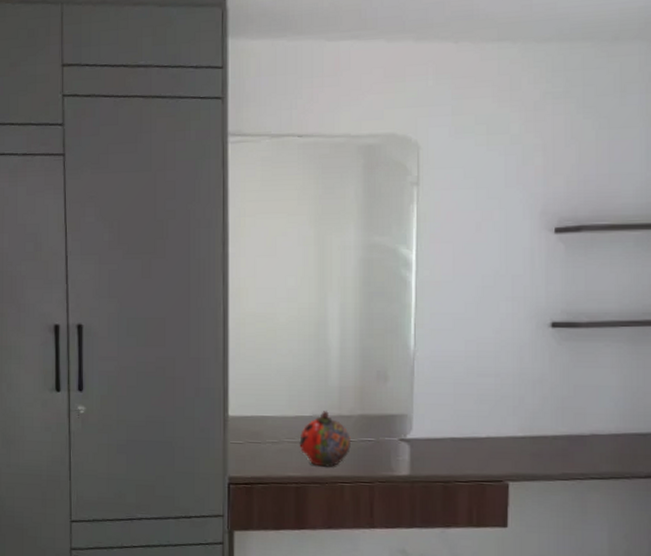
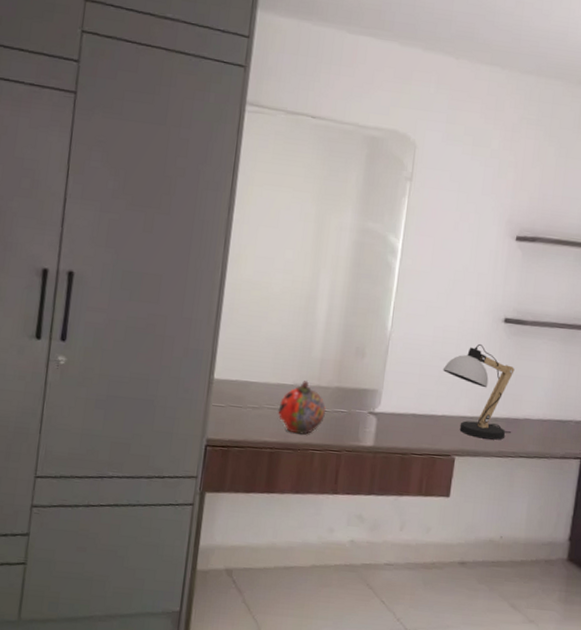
desk lamp: none [481,354,577,461] -> present [442,343,515,440]

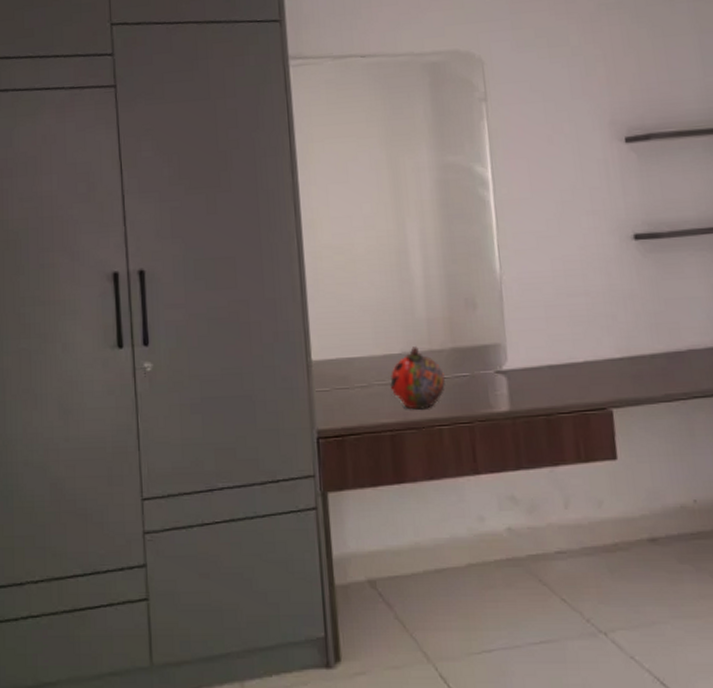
desk lamp: present [442,343,515,440] -> none [572,269,677,382]

